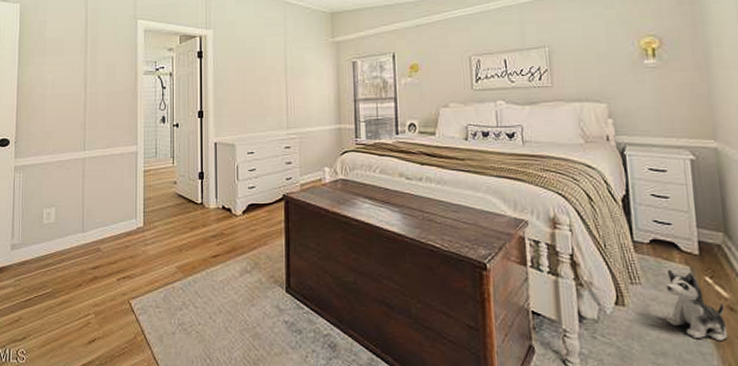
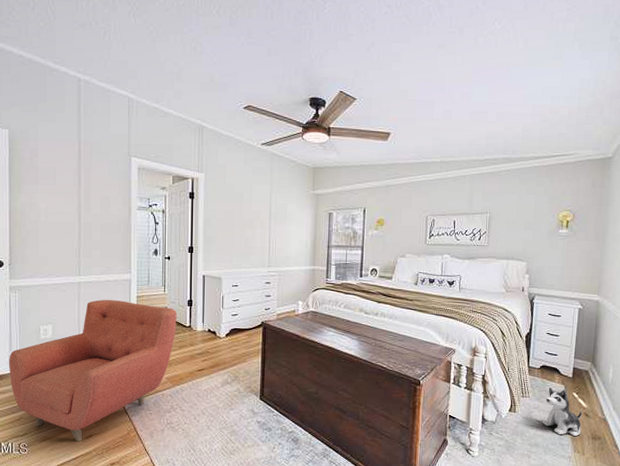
armchair: none [10,176,187,348] -> present [9,300,177,442]

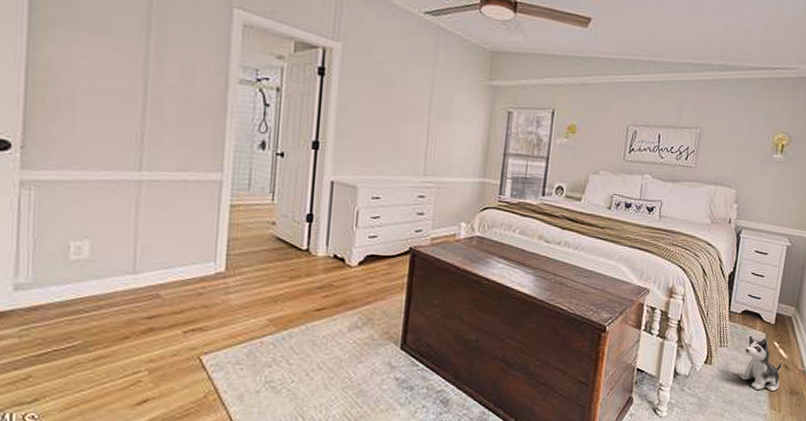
armchair: present [9,300,177,442] -> none [12,207,290,410]

